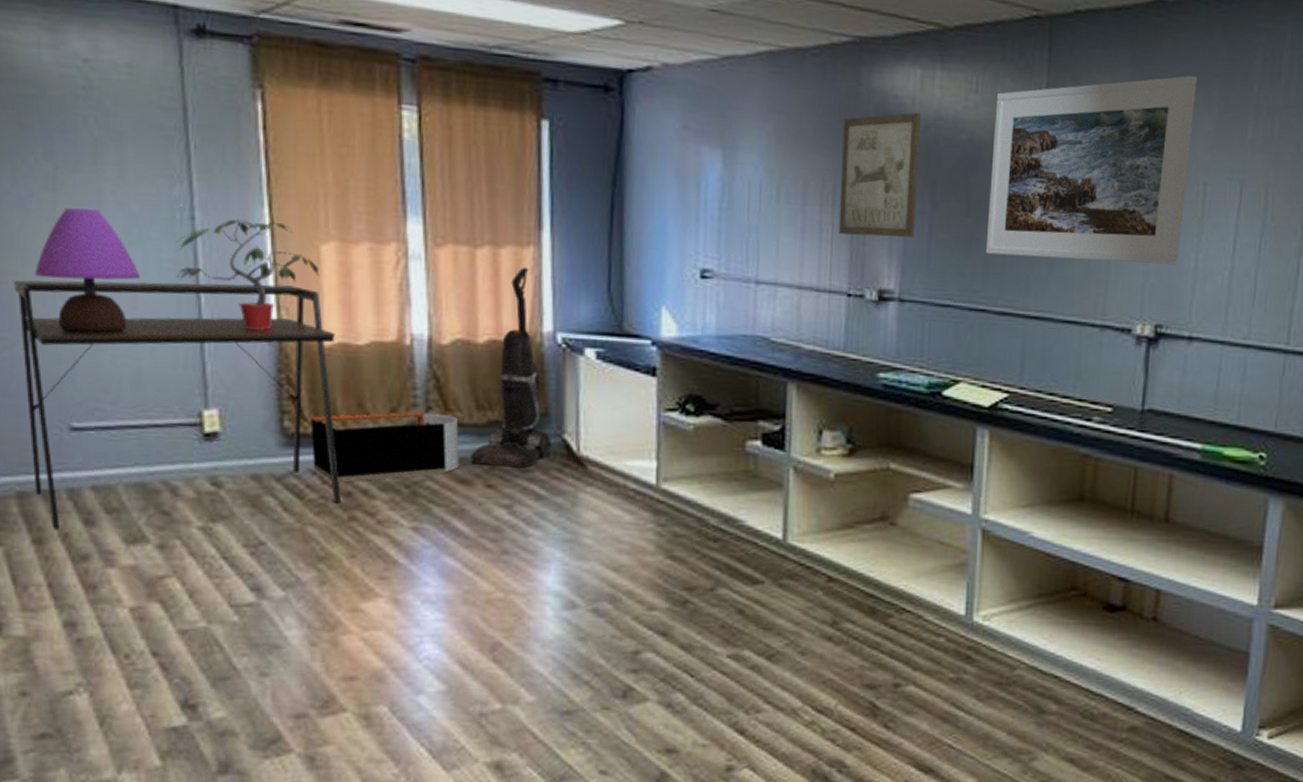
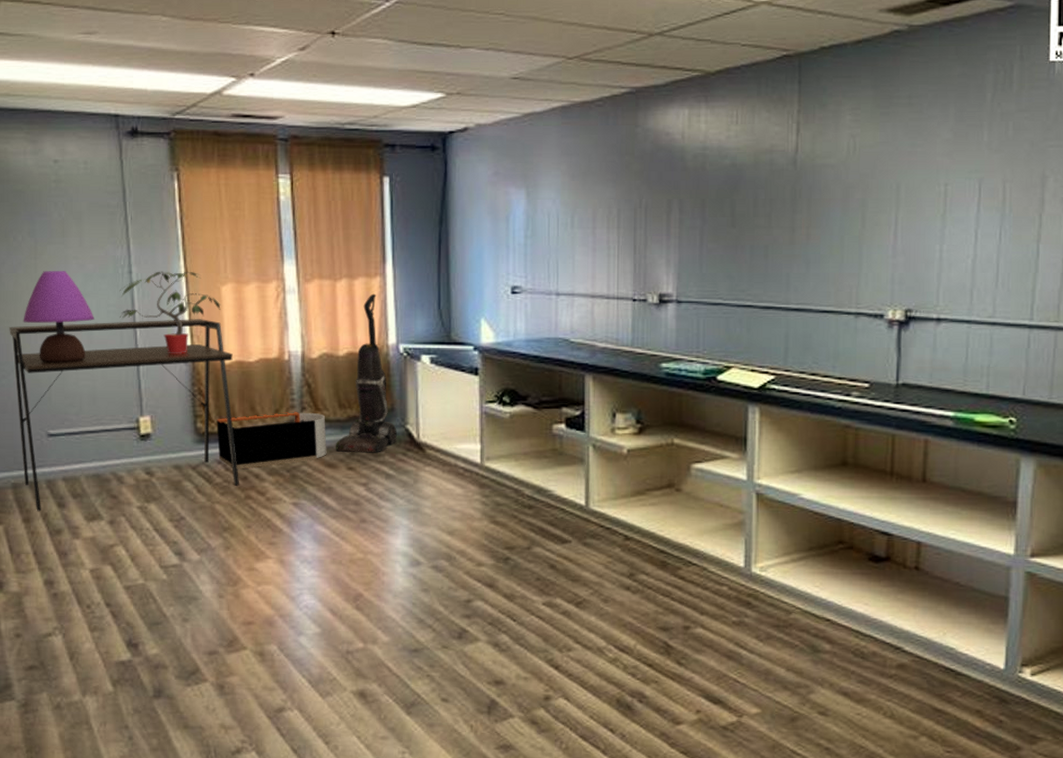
wall art: present [838,113,922,237] -> none [623,146,690,250]
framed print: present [985,75,1197,265] -> none [750,92,934,258]

